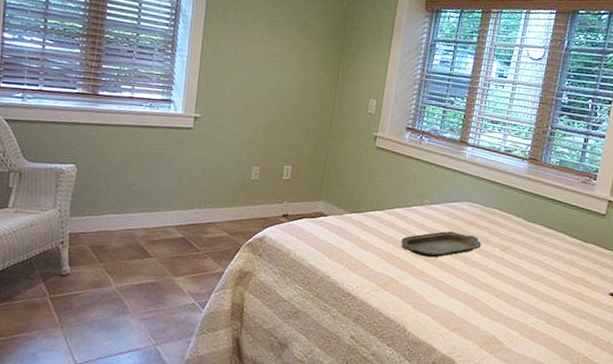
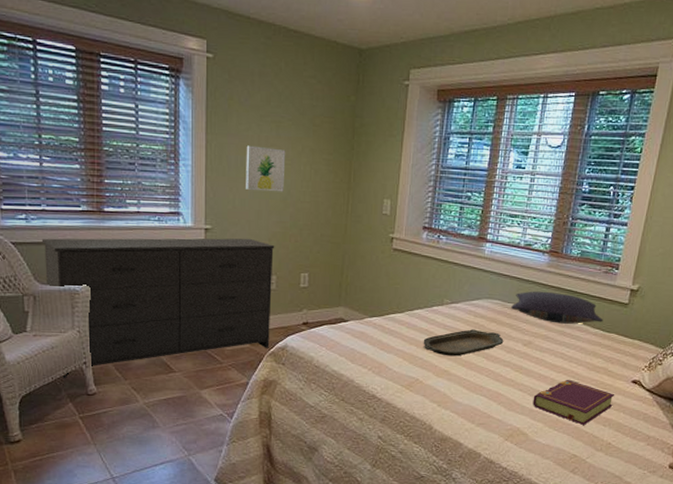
dresser: none [33,117,261,257] -> present [41,238,275,378]
wall art: none [237,41,279,87] -> present [246,145,286,192]
pillow: none [490,196,581,232] -> present [511,291,604,324]
book: none [509,288,593,336] -> present [533,380,615,425]

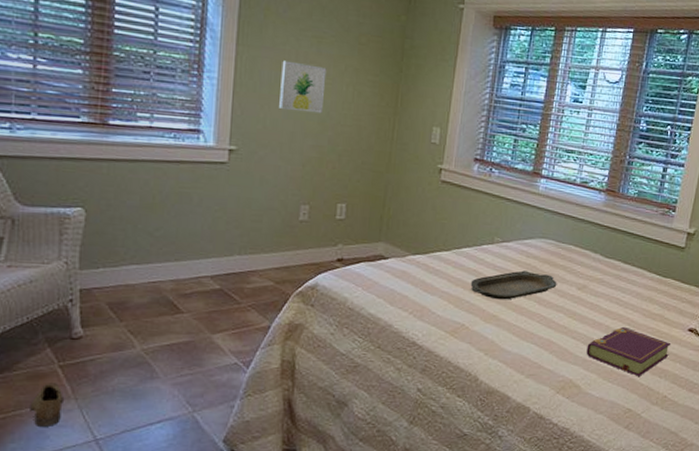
dresser: present [41,238,275,378] -> none [27,152,309,318]
shoe: none [60,431,86,467] -> present [30,383,65,427]
pillow: present [511,291,604,324] -> none [565,231,660,268]

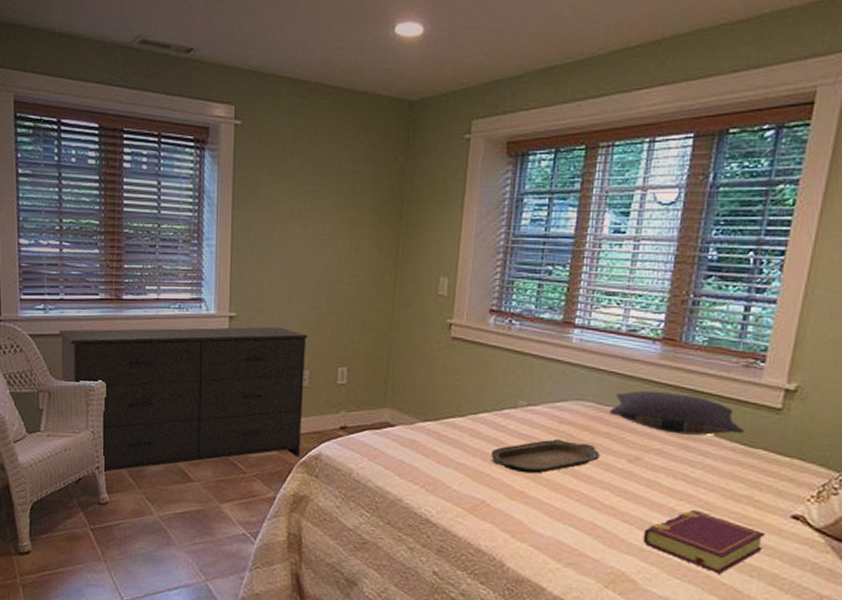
dresser: none [27,152,309,318] -> present [58,326,308,484]
shoe: present [30,383,65,427] -> none [69,544,96,585]
wall art: present [279,60,327,114] -> none [276,220,322,273]
pillow: none [565,231,660,268] -> present [610,390,745,436]

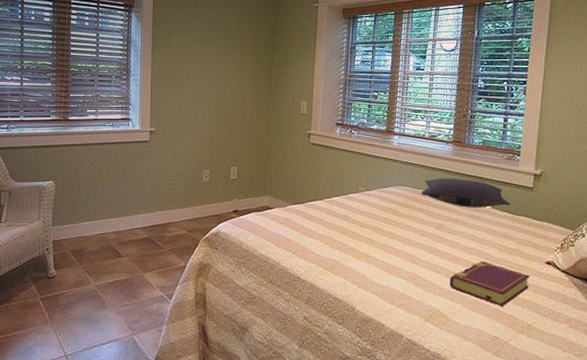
dresser: present [58,326,308,484] -> none [18,138,208,263]
serving tray: present [491,439,600,474] -> none [341,214,417,240]

